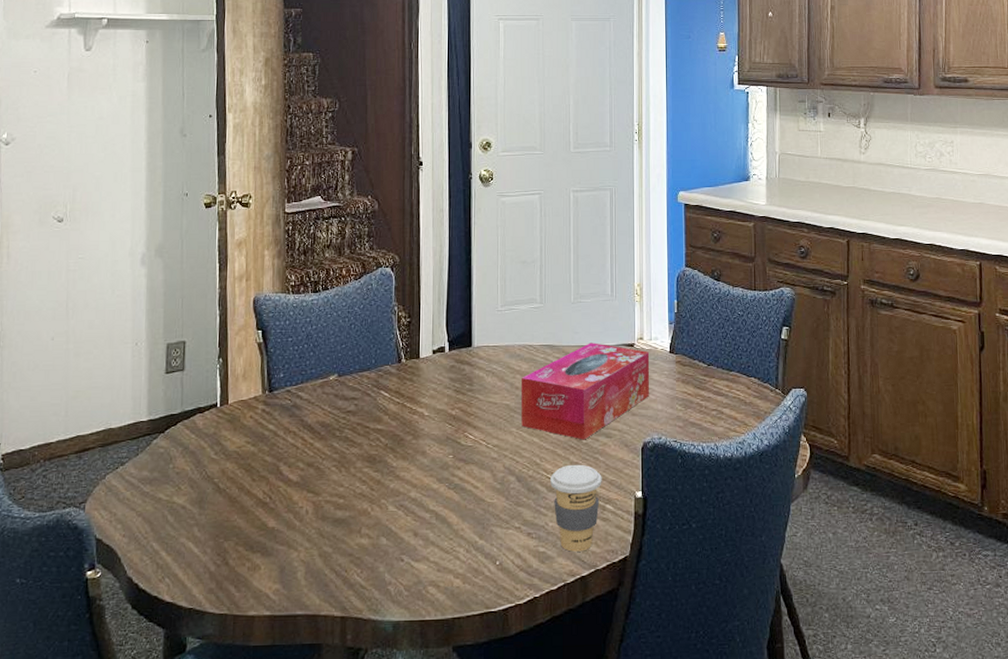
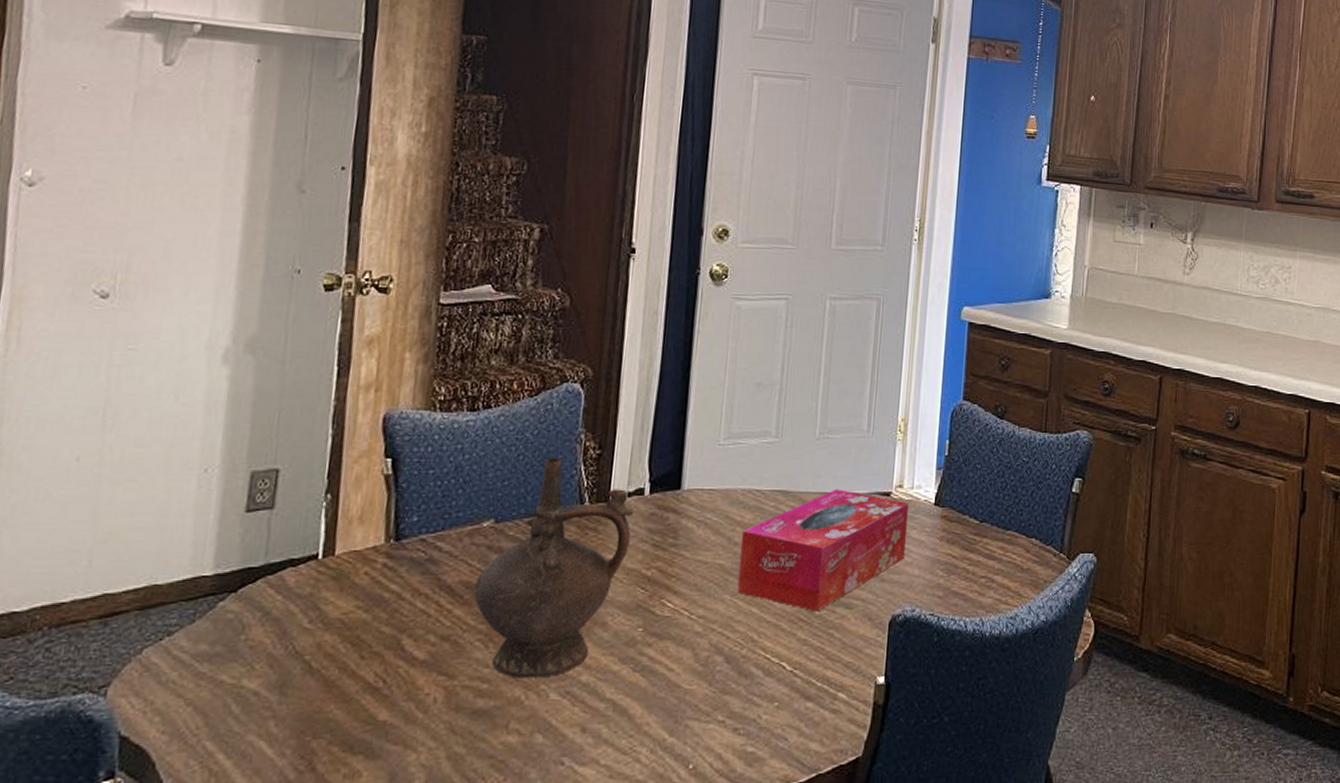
ceremonial vessel: none [328,325,439,495] -> present [474,457,635,678]
coffee cup: present [550,464,602,552] -> none [769,641,836,752]

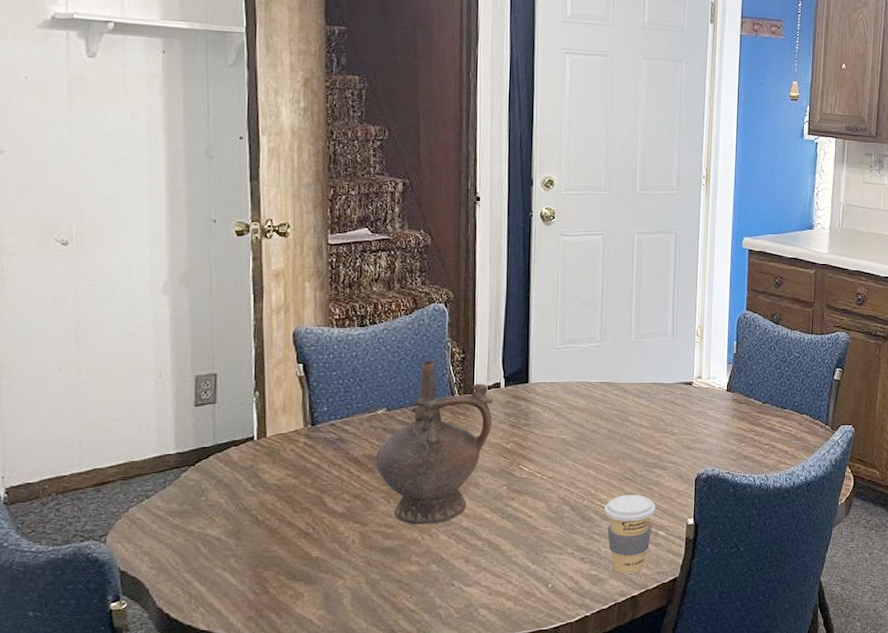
tissue box: present [737,489,910,612] -> none [577,381,707,472]
coffee cup: none [769,641,836,752] -> present [605,494,656,574]

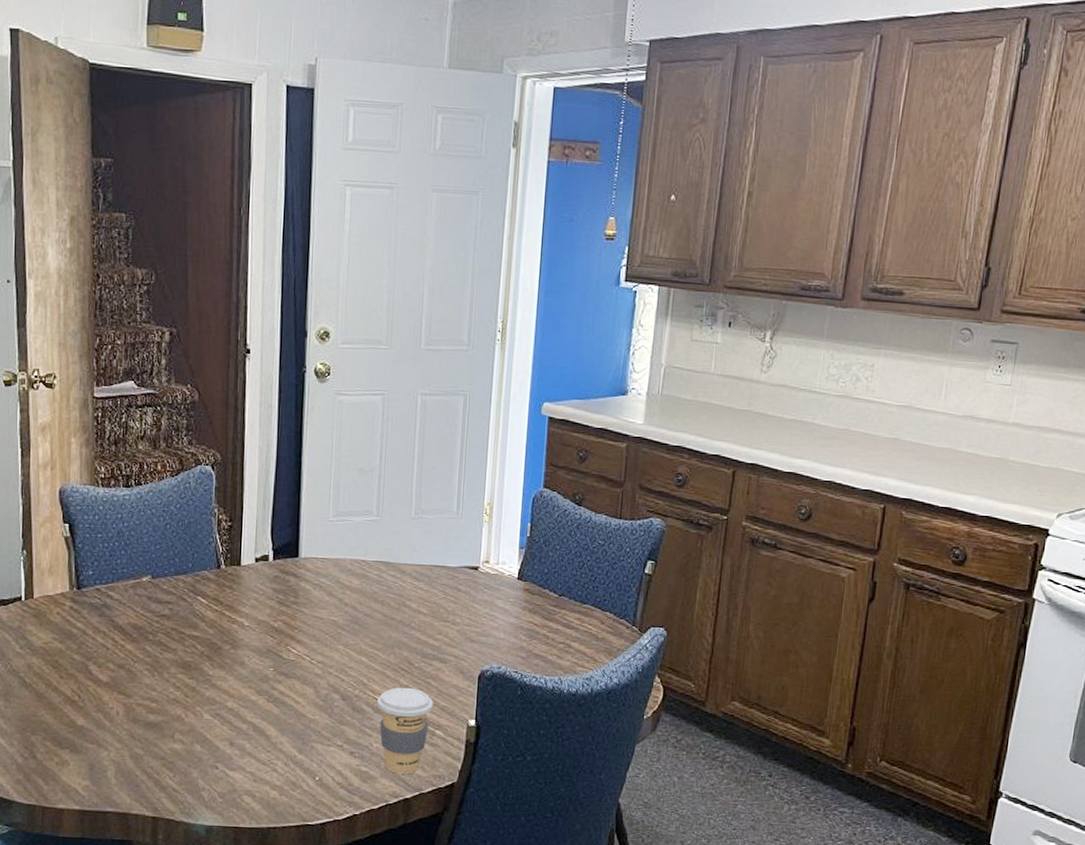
ceremonial vessel: present [376,361,494,525] -> none [140,527,262,702]

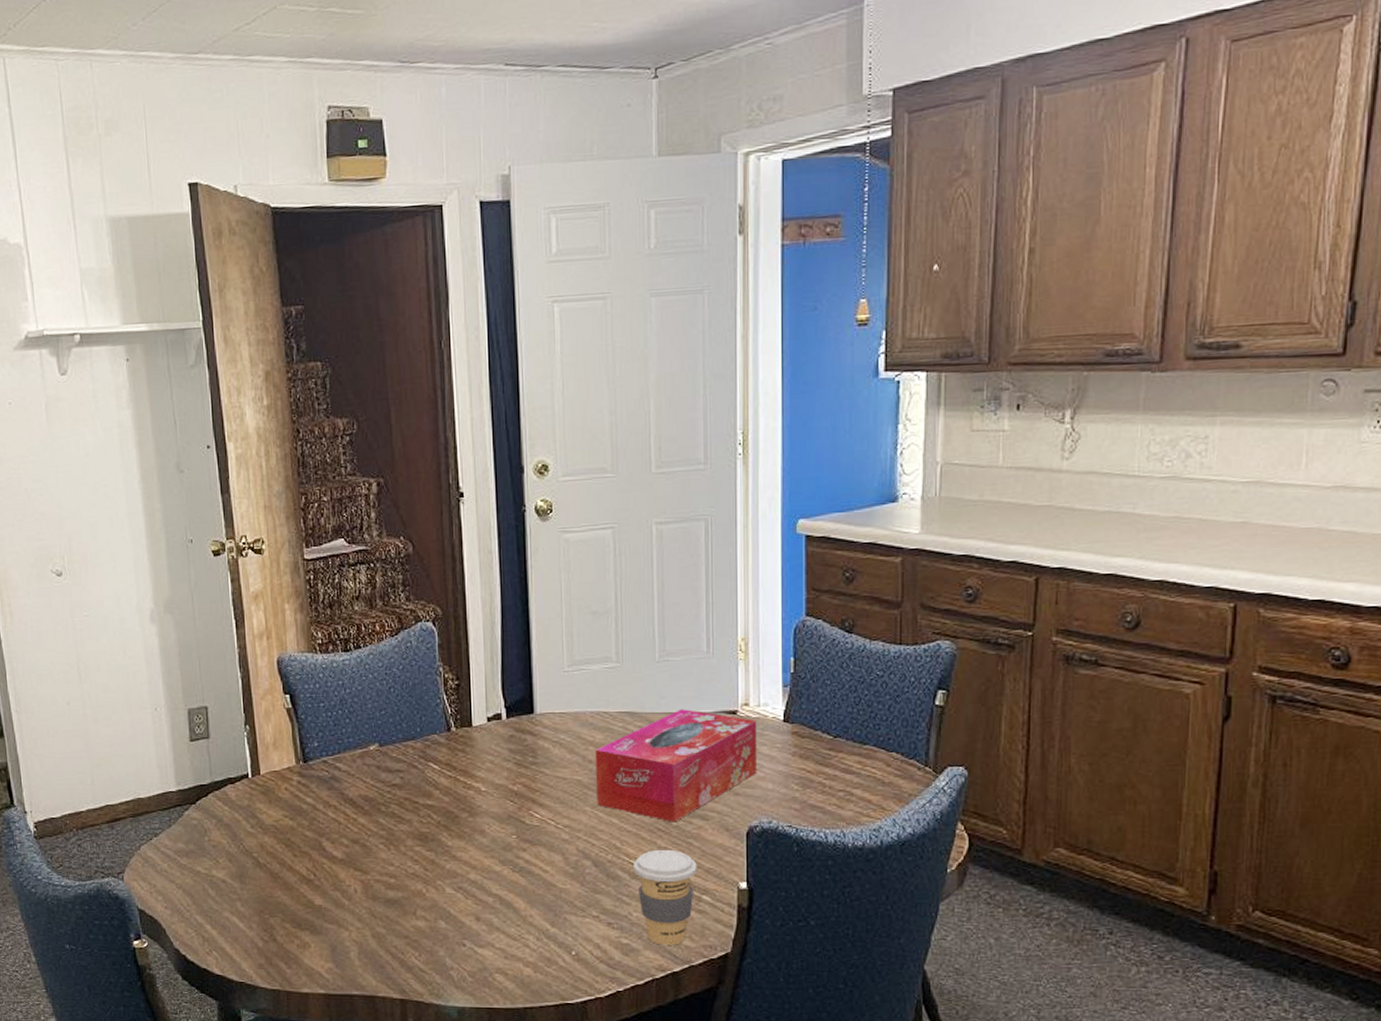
tissue box: none [349,562,495,664] -> present [594,709,758,822]

